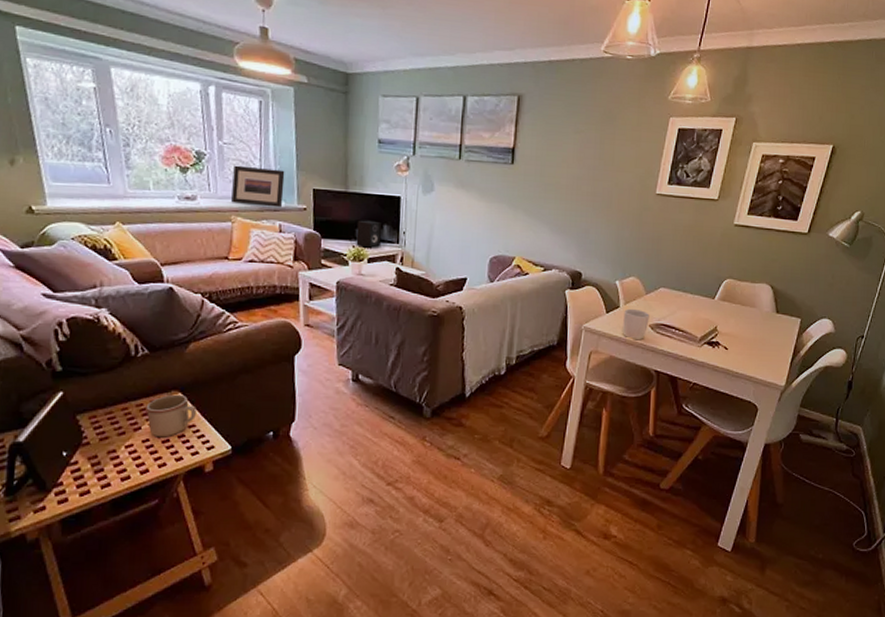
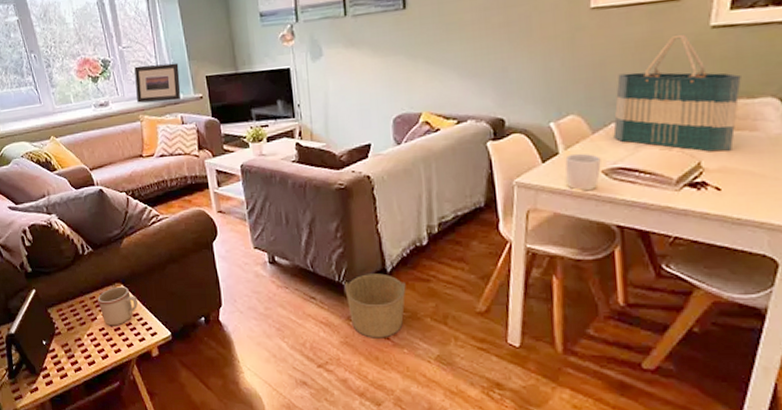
speaker: present [356,220,381,248] -> none [251,98,277,127]
basket: none [424,397,481,458] -> present [344,273,406,338]
tote bag: none [661,226,749,320] -> present [613,33,742,152]

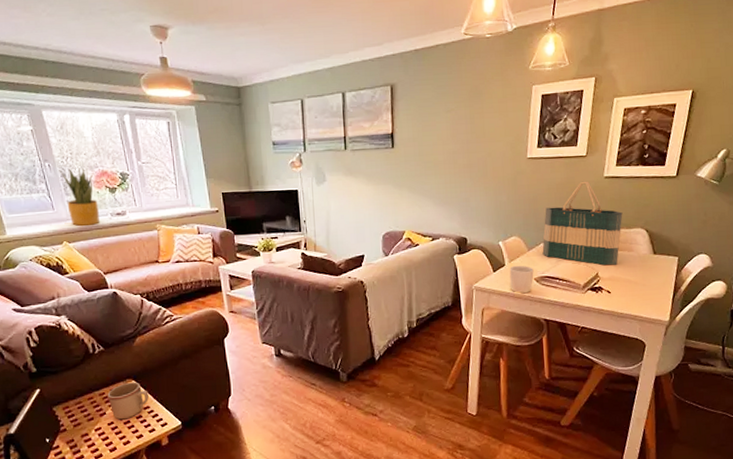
planter: none [44,57,84,119] -> present [59,168,99,226]
picture frame: present [134,63,181,103] -> none [153,179,198,214]
basket: present [344,273,406,338] -> none [340,361,391,416]

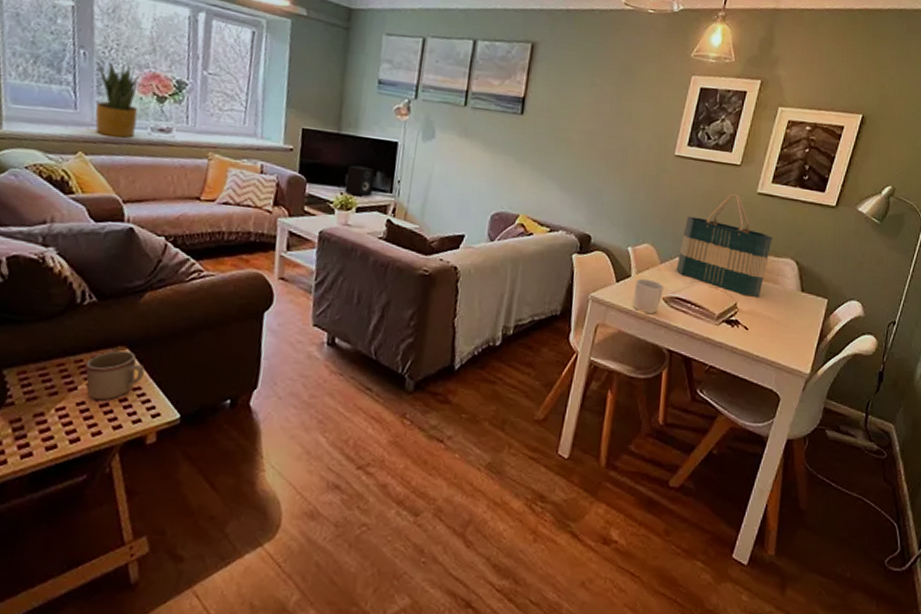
speaker: none [263,214,285,239] -> present [344,165,375,197]

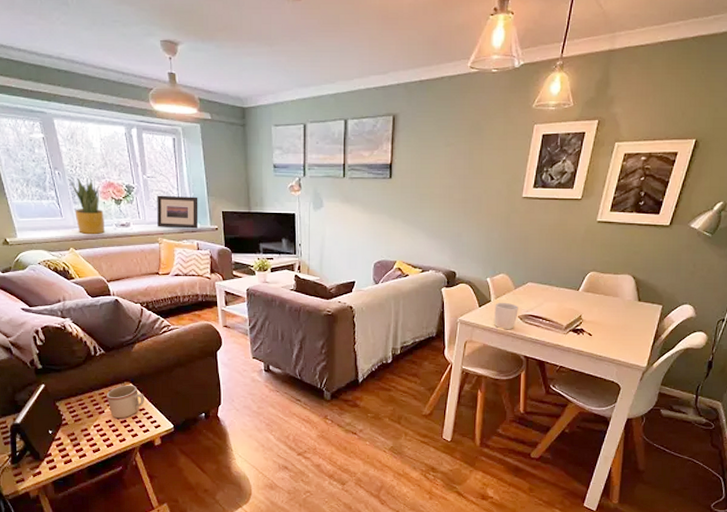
picture frame: none [210,97,273,147] -> present [157,195,199,229]
speaker: present [344,165,375,197] -> none [260,235,280,259]
tote bag: present [676,193,773,297] -> none [528,224,612,309]

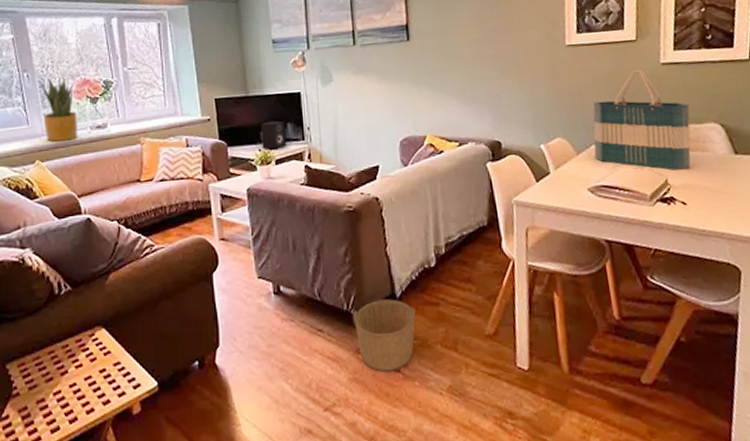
mug: present [106,385,144,419] -> none [71,330,120,380]
picture frame: present [157,195,199,229] -> none [139,85,188,125]
speaker: none [260,235,280,259] -> present [261,120,286,150]
basket: none [325,383,372,433] -> present [353,299,416,372]
mug: present [493,302,518,330] -> none [556,172,587,208]
tote bag: none [528,224,612,309] -> present [593,69,691,171]

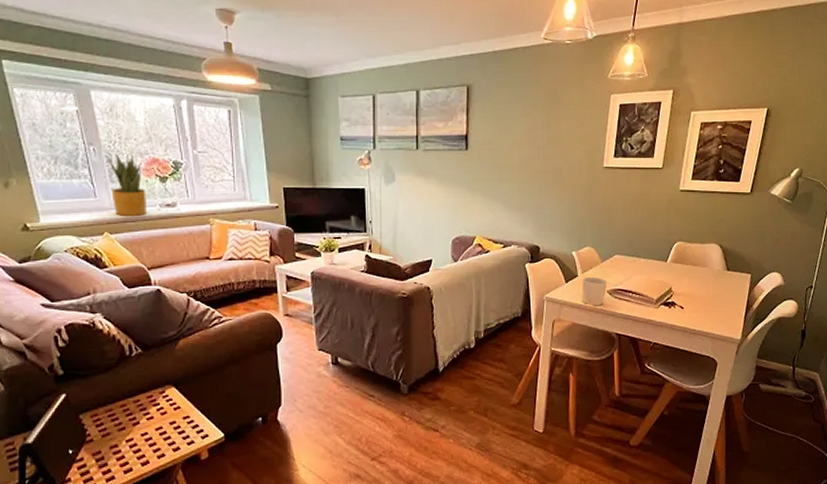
speaker: present [261,120,286,150] -> none [326,213,349,239]
basket: present [353,299,416,372] -> none [401,372,455,431]
mug: none [556,172,587,208] -> present [581,276,607,306]
tote bag: present [593,69,691,171] -> none [616,193,697,280]

